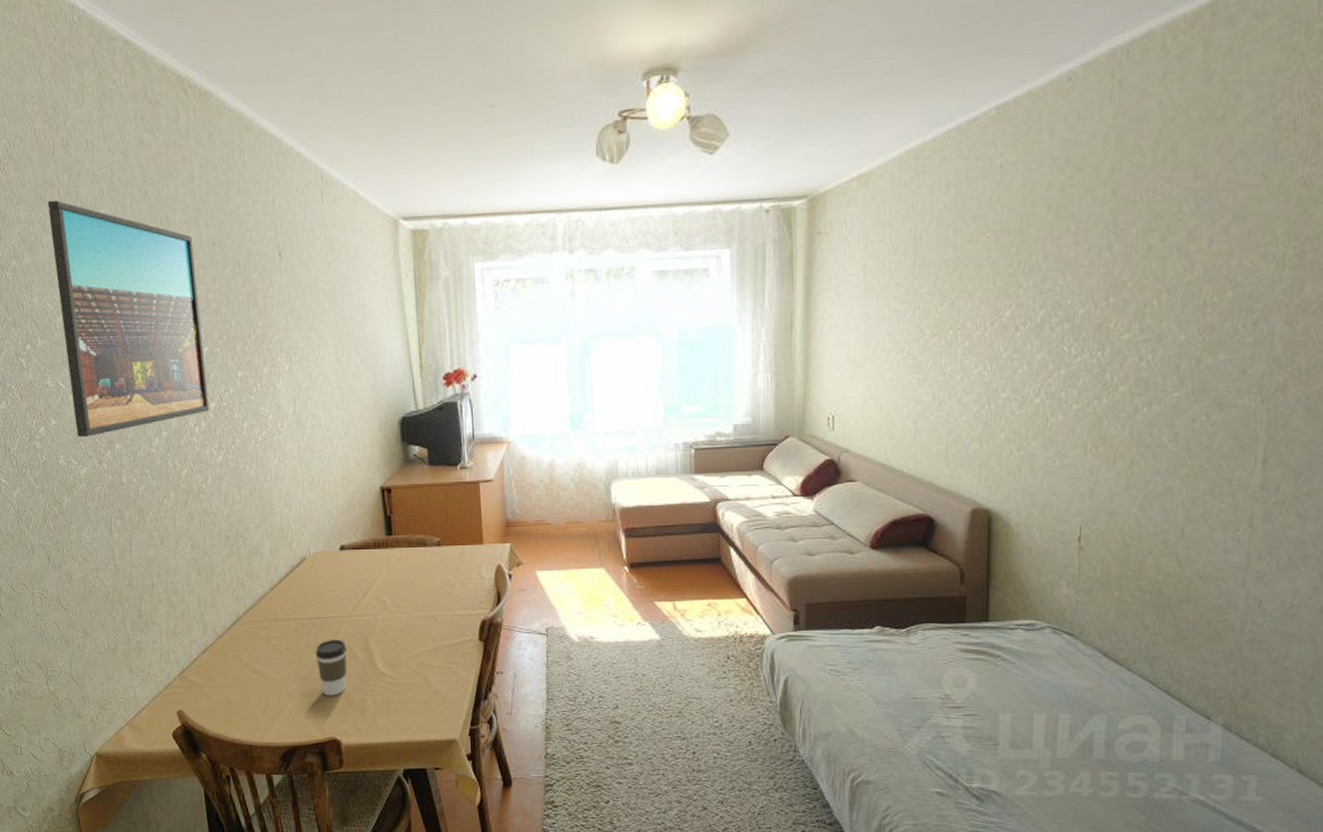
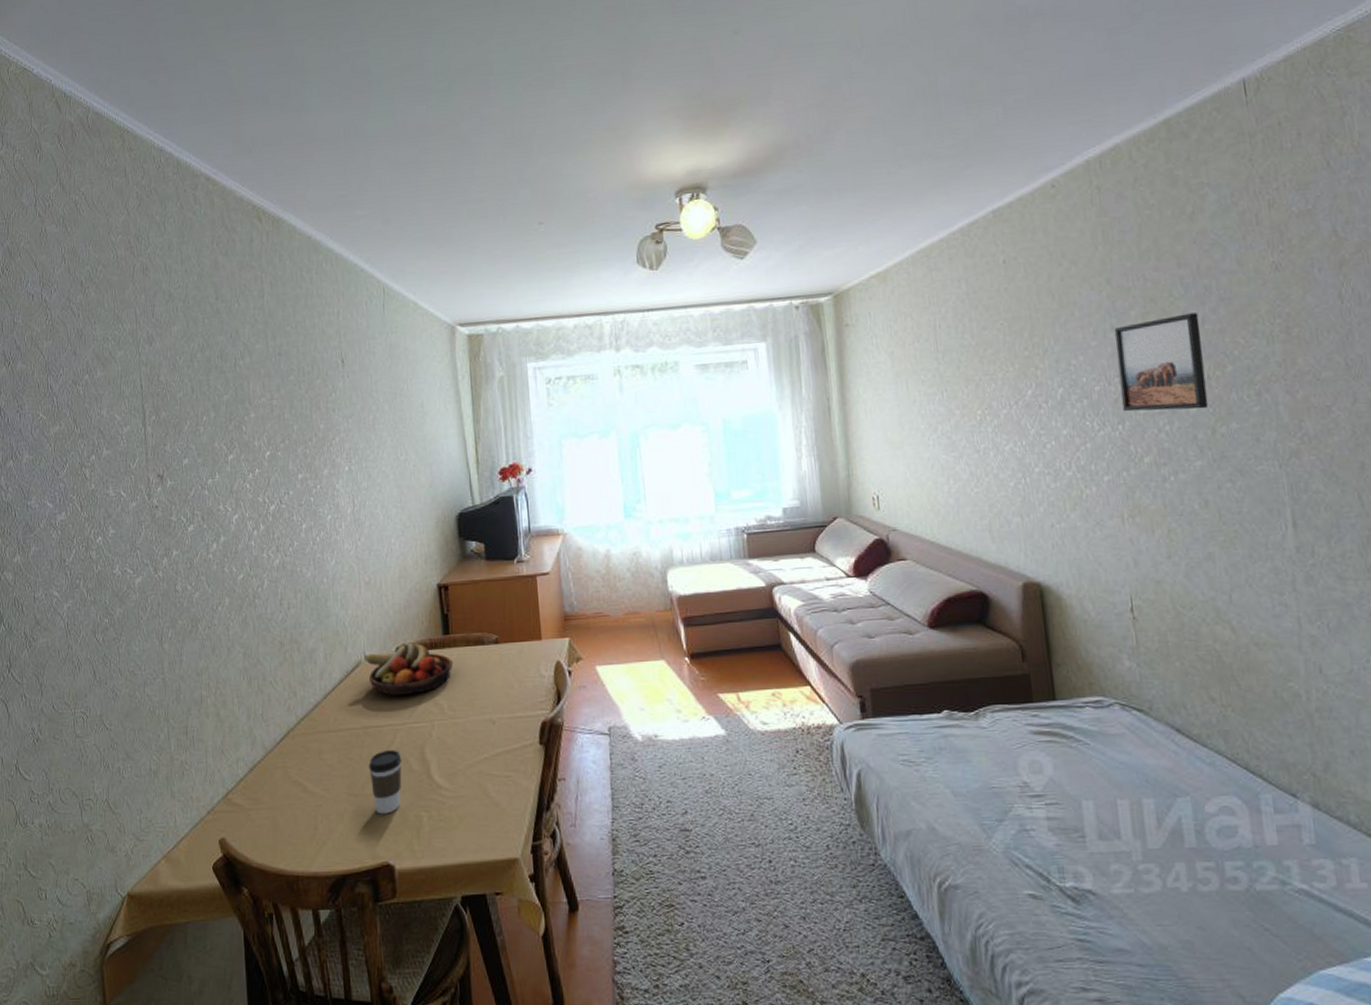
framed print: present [47,200,210,438] -> none [123,318,269,546]
fruit bowl: none [309,542,396,591] -> present [364,643,454,697]
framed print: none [1106,231,1207,338] -> present [1115,312,1209,412]

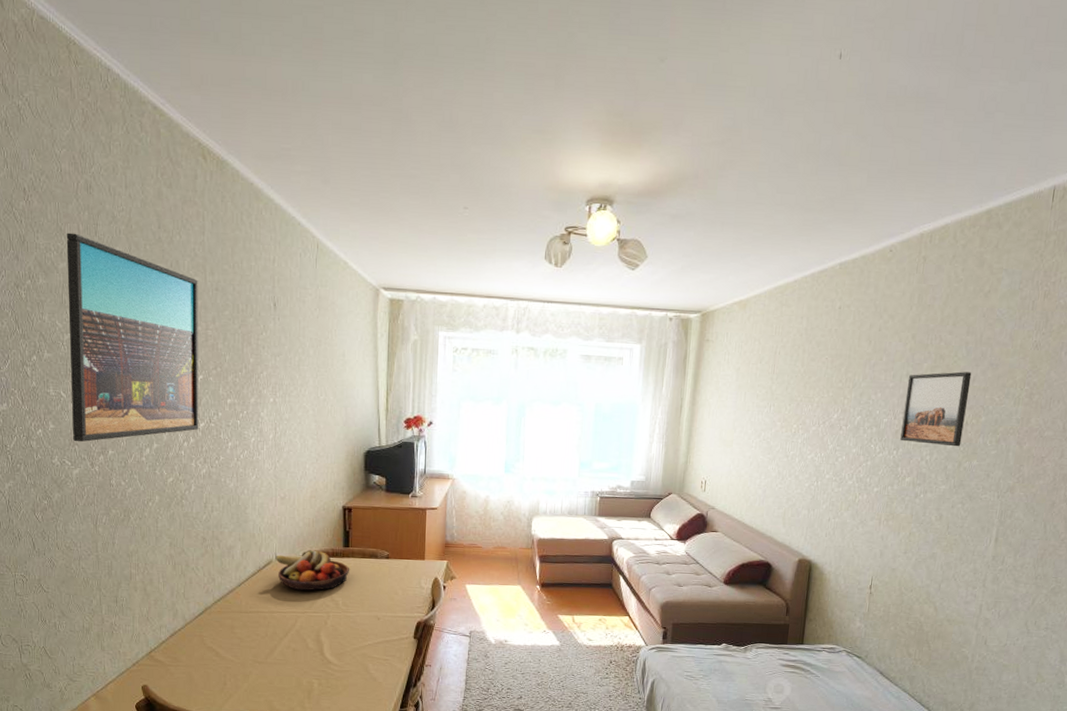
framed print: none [123,318,269,546] -> present [66,232,199,442]
coffee cup: present [368,750,402,815] -> none [272,631,301,679]

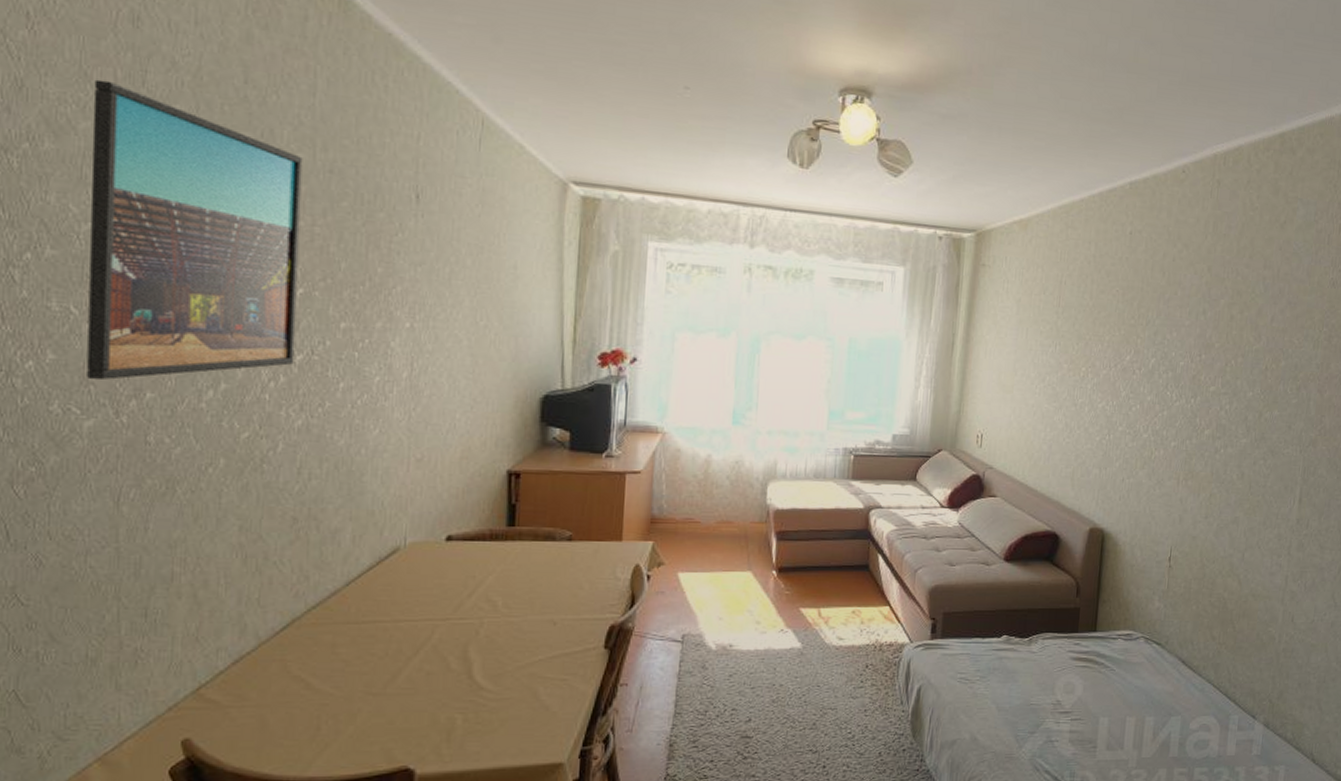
fruit bowl: present [275,550,350,591] -> none [404,531,516,589]
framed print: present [900,371,972,447] -> none [1198,310,1270,395]

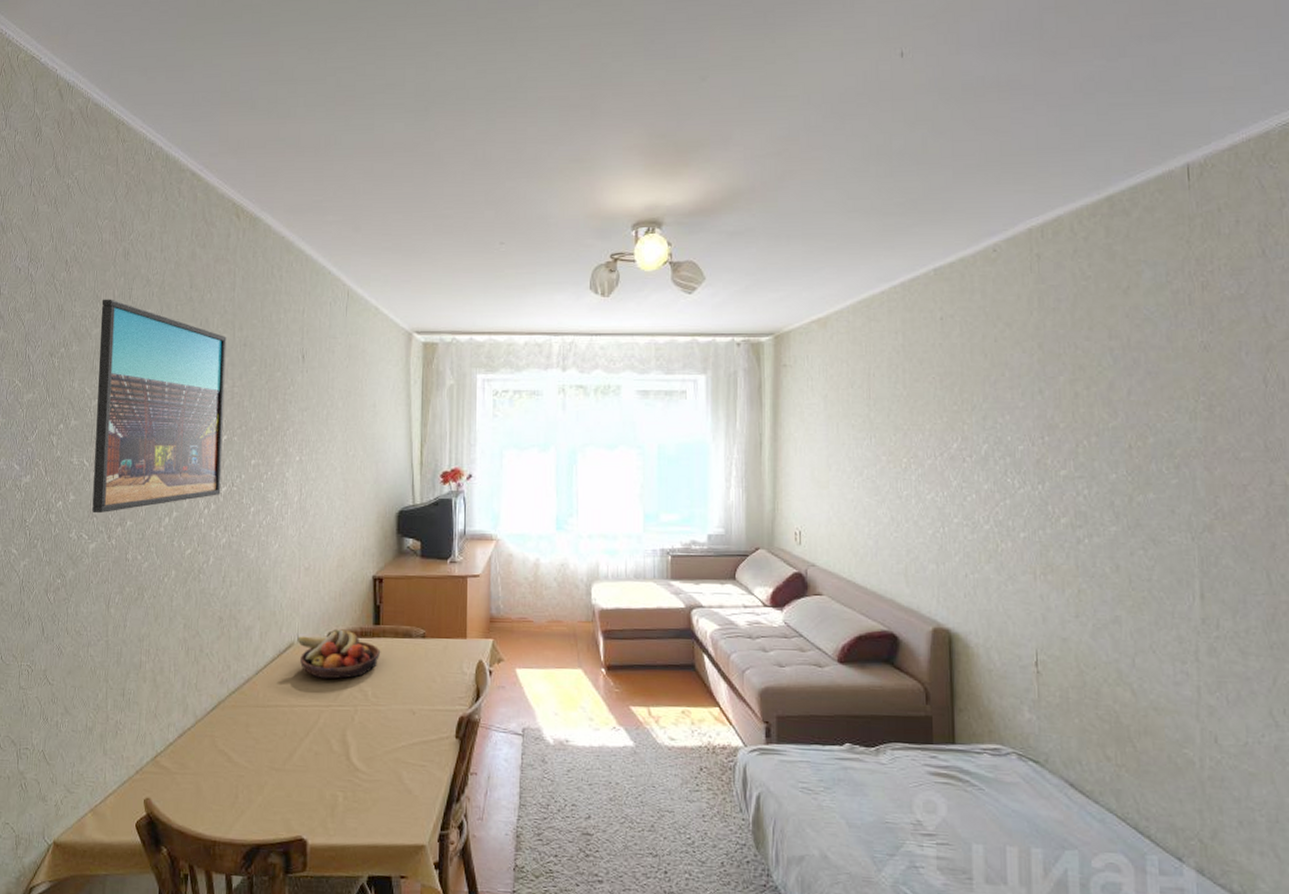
fruit bowl: none [404,531,516,589] -> present [297,629,381,680]

